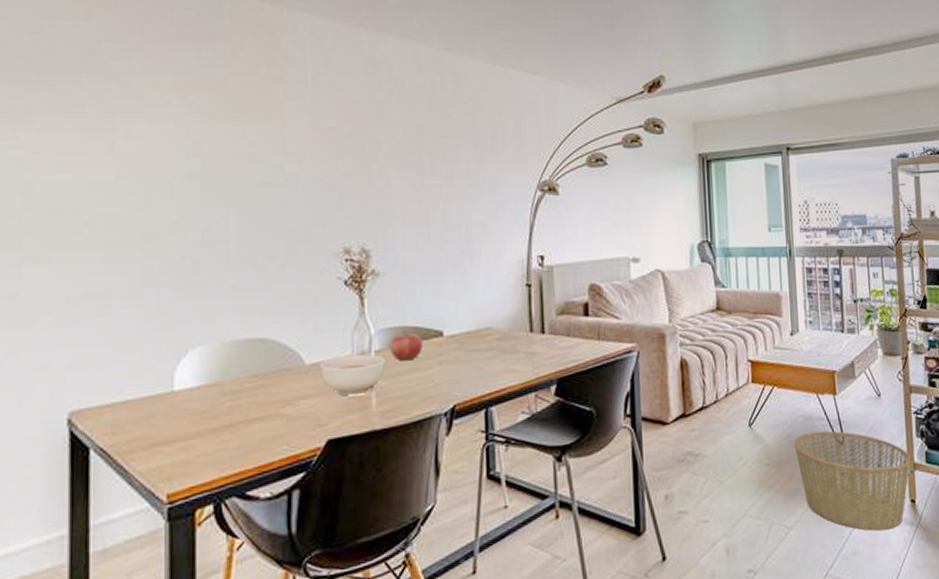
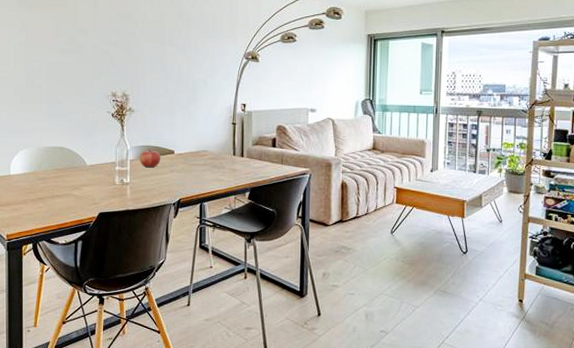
bowl: present [319,354,386,396] -> none [95,161,137,187]
basket: present [793,430,911,531] -> none [425,242,523,318]

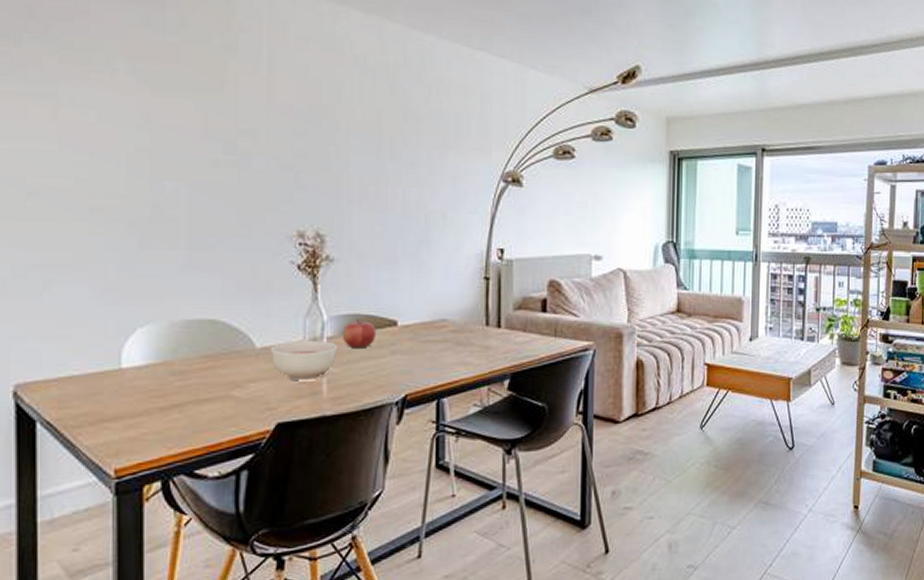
bowl: none [95,161,137,187] -> present [270,340,338,381]

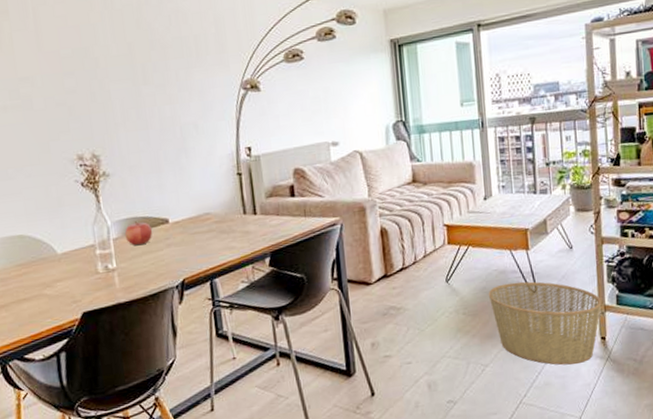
bowl: present [270,340,338,381] -> none [68,242,123,278]
basket: none [743,436,858,534] -> present [488,281,602,365]

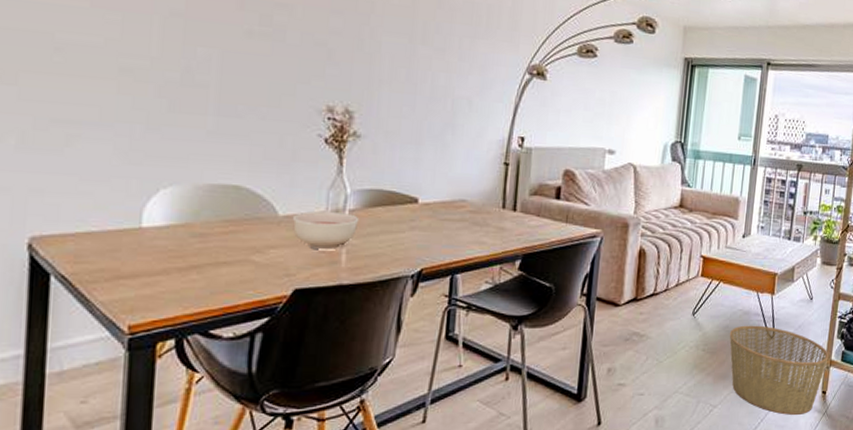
bowl: none [68,242,123,278] -> present [292,211,360,251]
fruit: present [124,221,153,246] -> none [363,194,398,223]

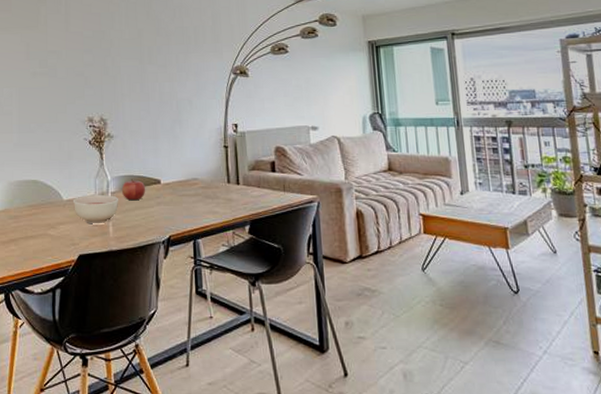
fruit: none [363,194,398,223] -> present [121,179,146,201]
basket: present [729,325,829,415] -> none [466,280,593,376]

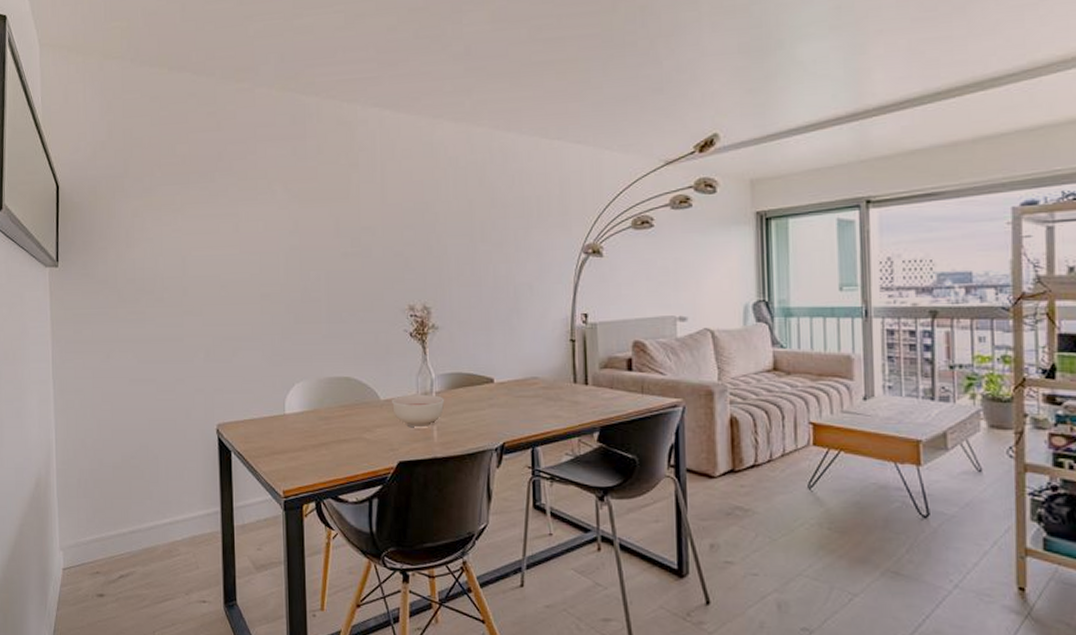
fruit: present [121,179,146,201] -> none [447,377,477,402]

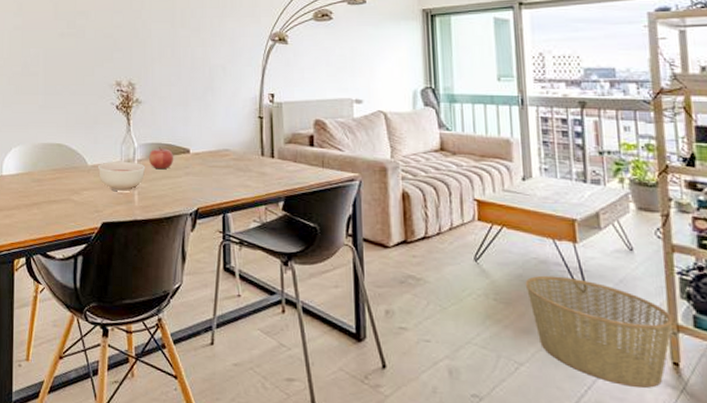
fruit: none [447,377,477,402] -> present [148,147,174,170]
basket: none [862,501,1021,615] -> present [525,275,673,388]

